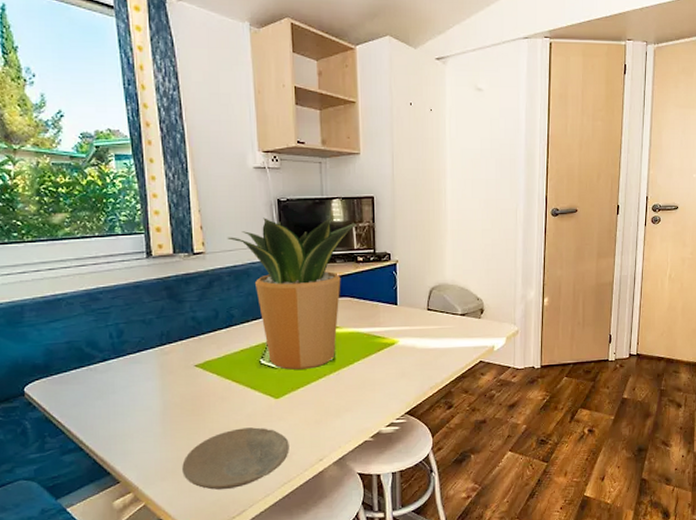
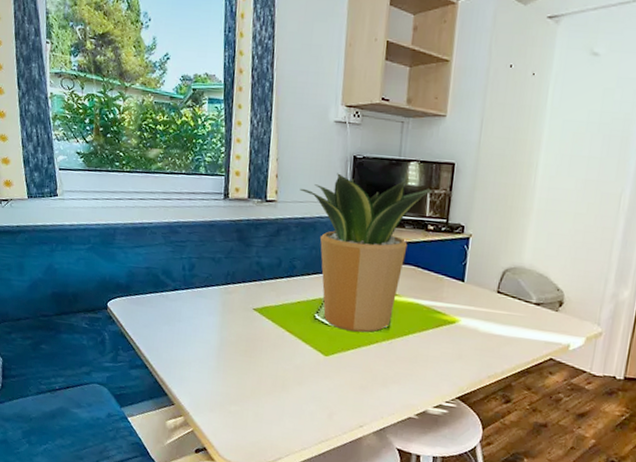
plate: present [182,427,289,490] -> none [229,377,332,435]

